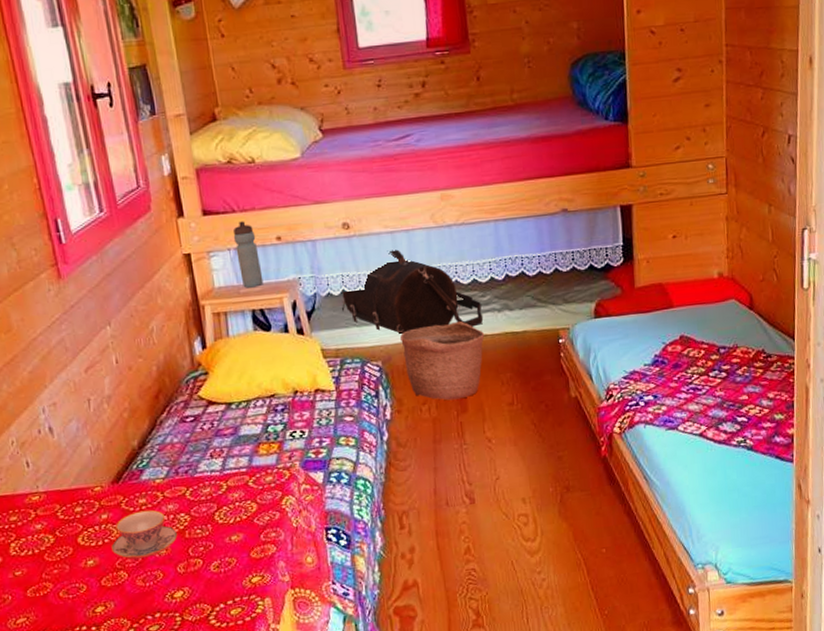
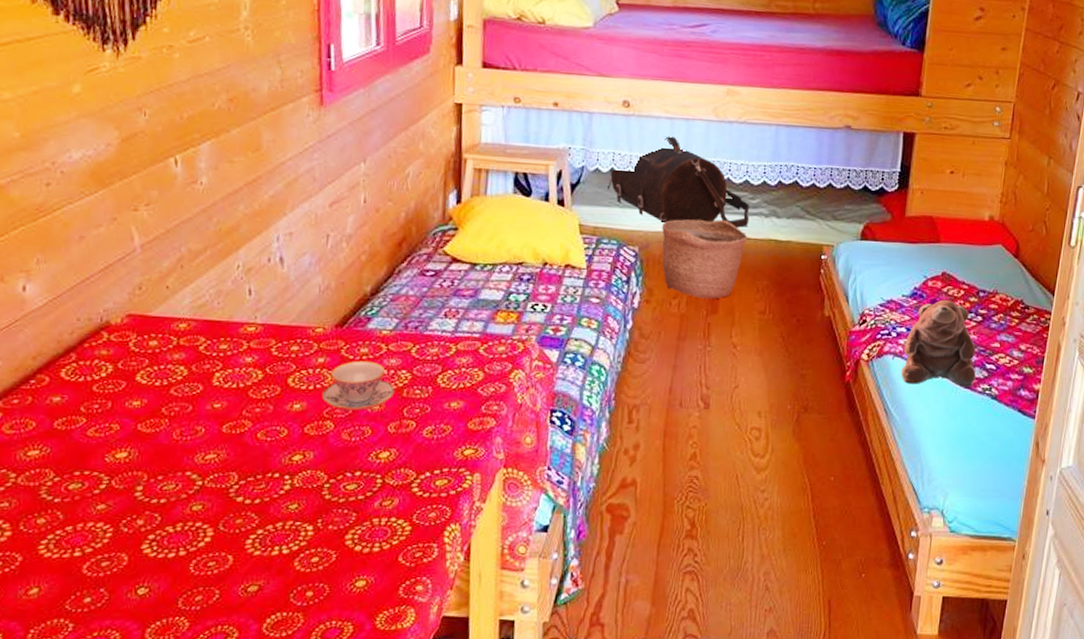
water bottle: present [233,221,264,288] -> none [509,80,533,150]
stuffed animal: none [654,361,729,449] -> present [901,299,976,387]

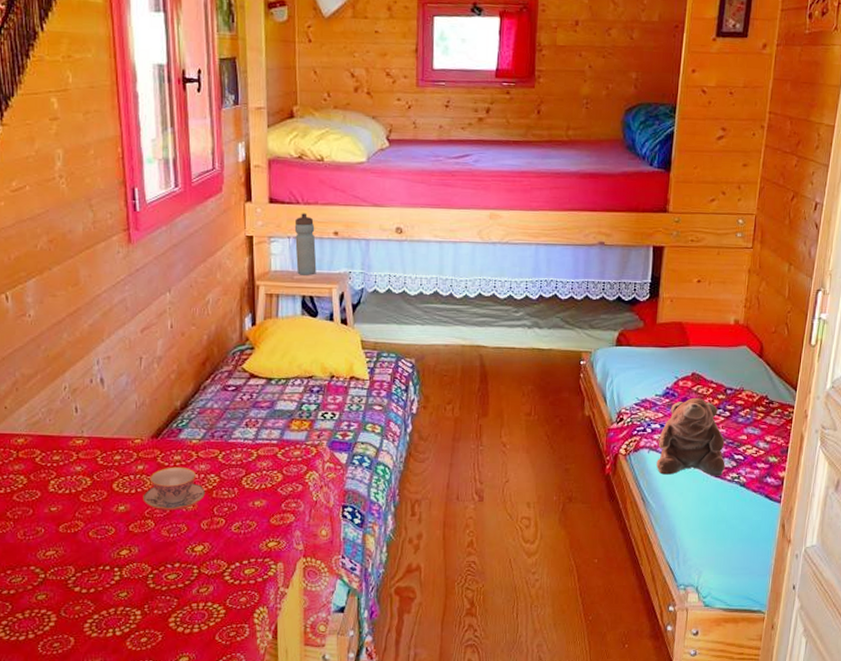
water bottle: none [509,80,533,150] -> present [294,213,317,276]
duffel bag: present [608,136,750,228] -> none [385,258,514,339]
basket: present [662,219,747,299] -> none [435,332,512,404]

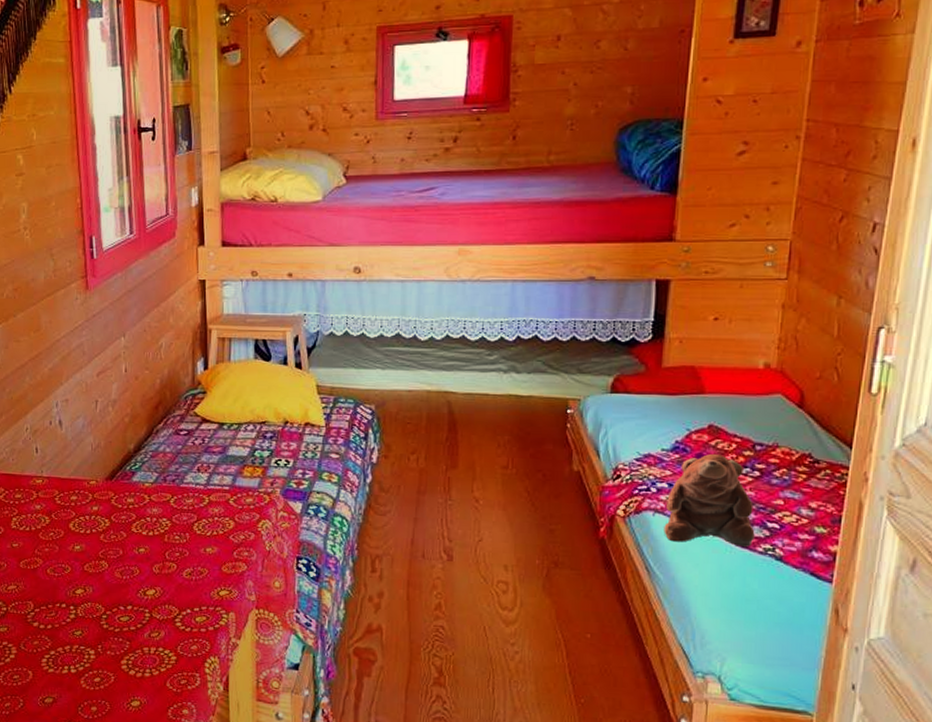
teacup: present [143,467,206,511] -> none [97,509,158,553]
water bottle: present [294,213,317,276] -> none [247,255,270,319]

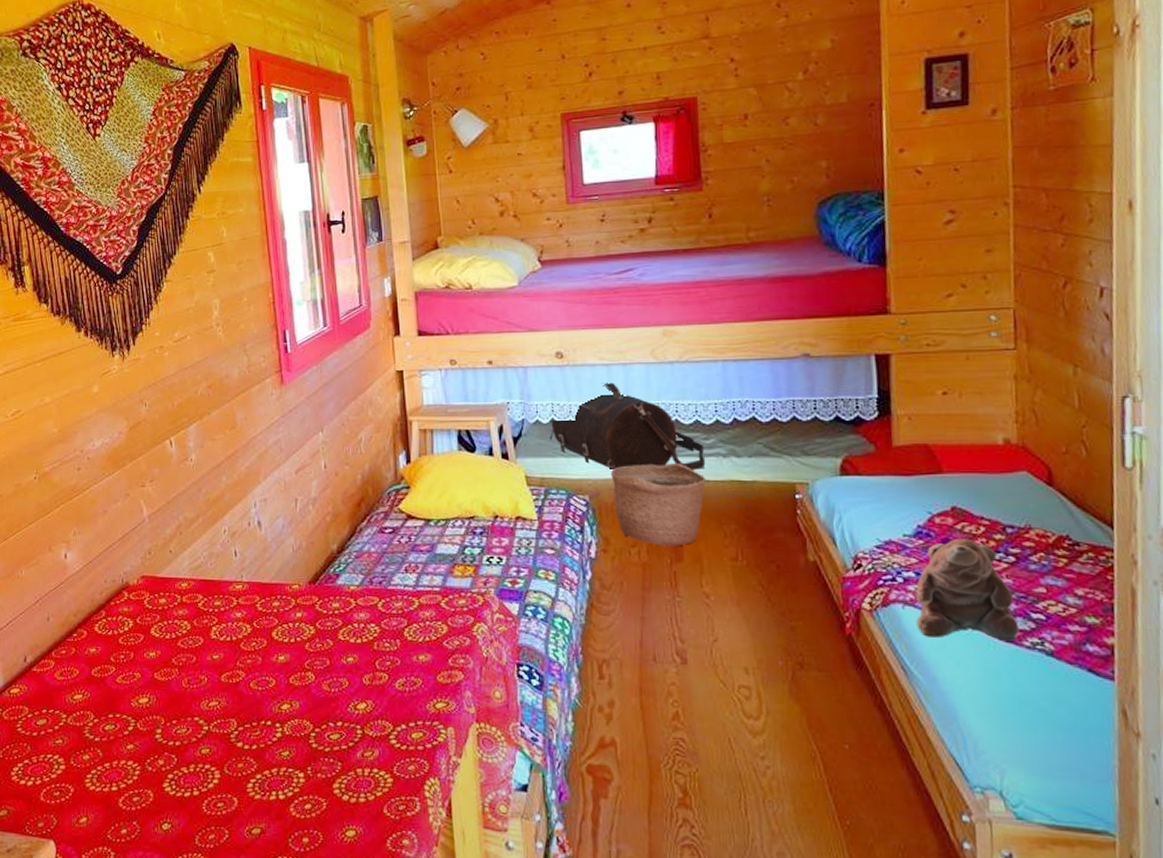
duffel bag: none [343,298,487,384] -> present [550,382,706,470]
basket: none [397,377,485,454] -> present [611,463,706,546]

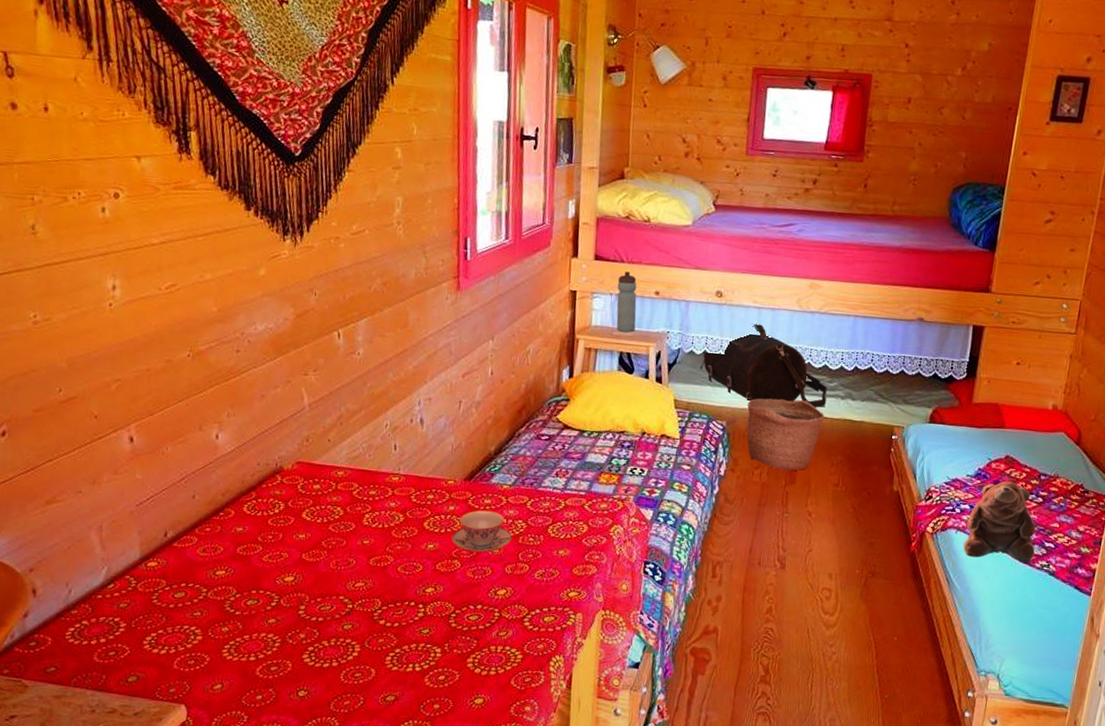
teacup: none [302,615,367,663] -> present [451,510,513,553]
water bottle: none [445,343,472,408] -> present [616,271,637,333]

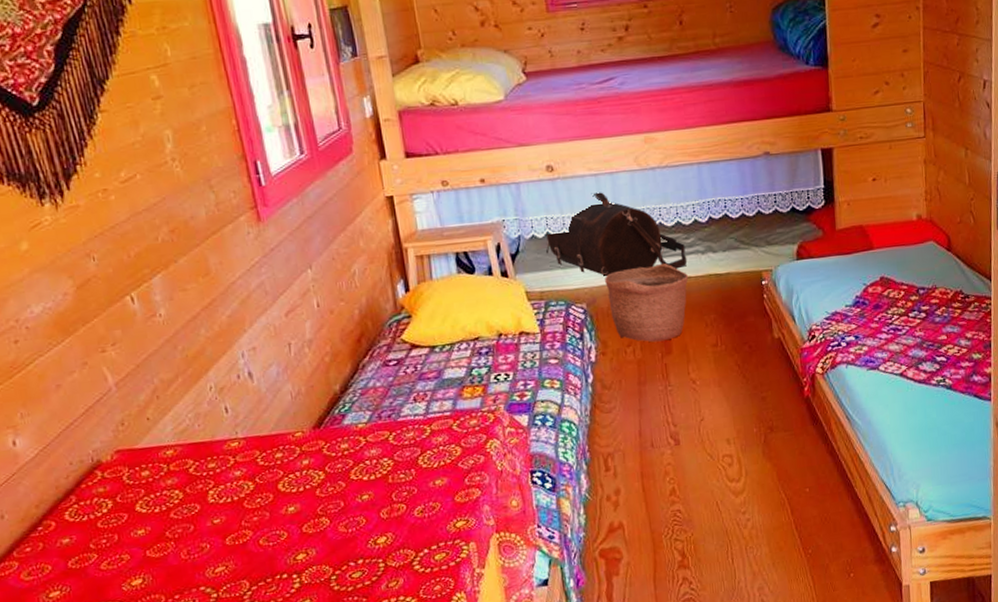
teacup: present [451,510,513,553] -> none [312,454,381,506]
water bottle: present [616,271,637,333] -> none [436,163,467,231]
stuffed animal: present [963,480,1036,563] -> none [855,302,929,389]

